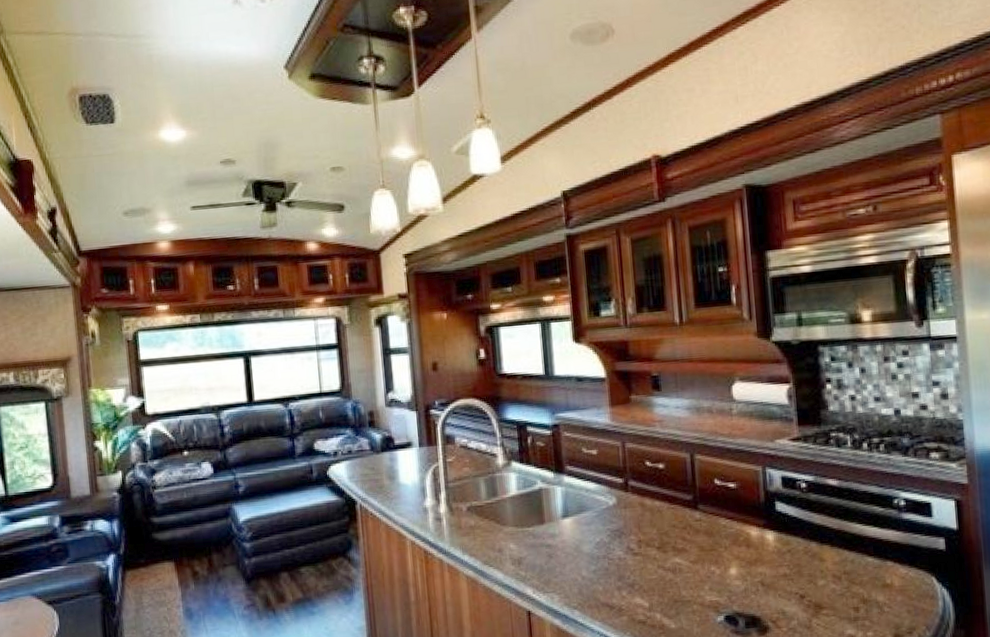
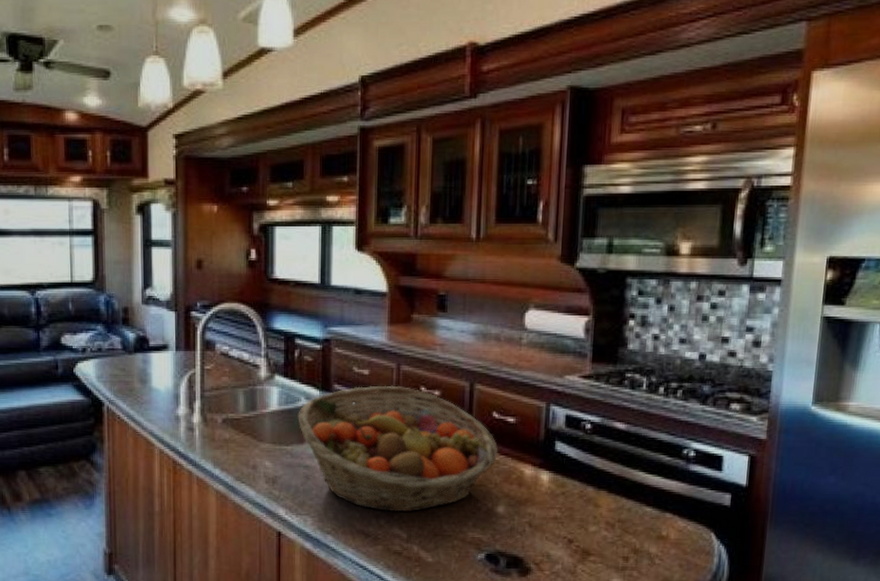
fruit basket: none [536,462,724,583] -> present [298,385,499,512]

